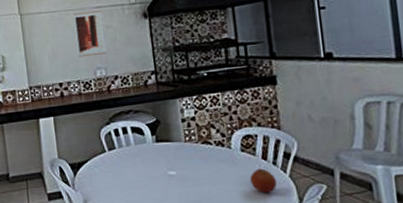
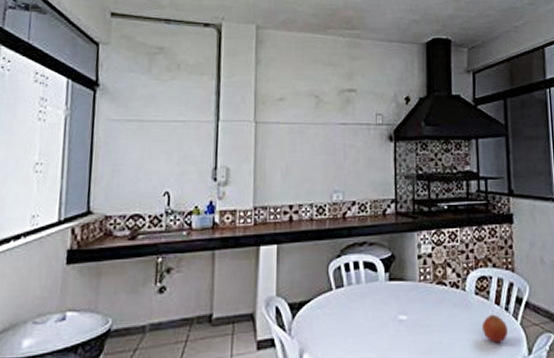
wall art: present [73,10,107,58] -> none [315,127,347,178]

